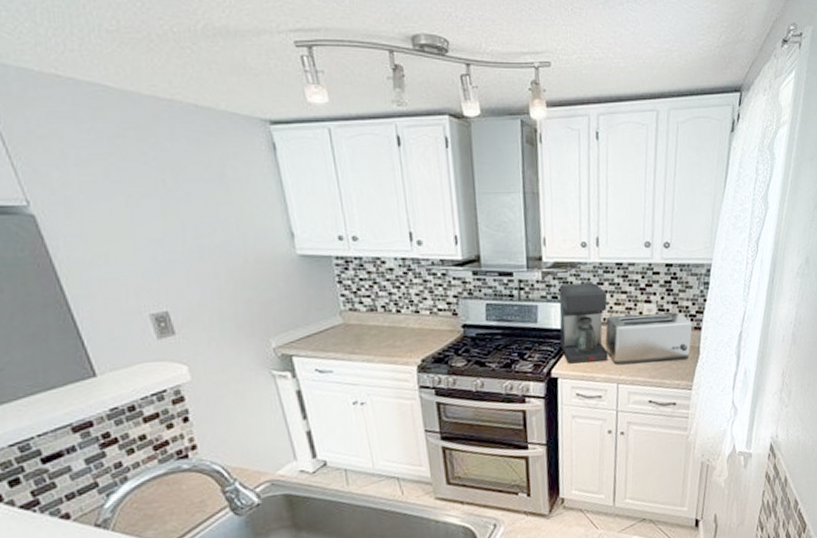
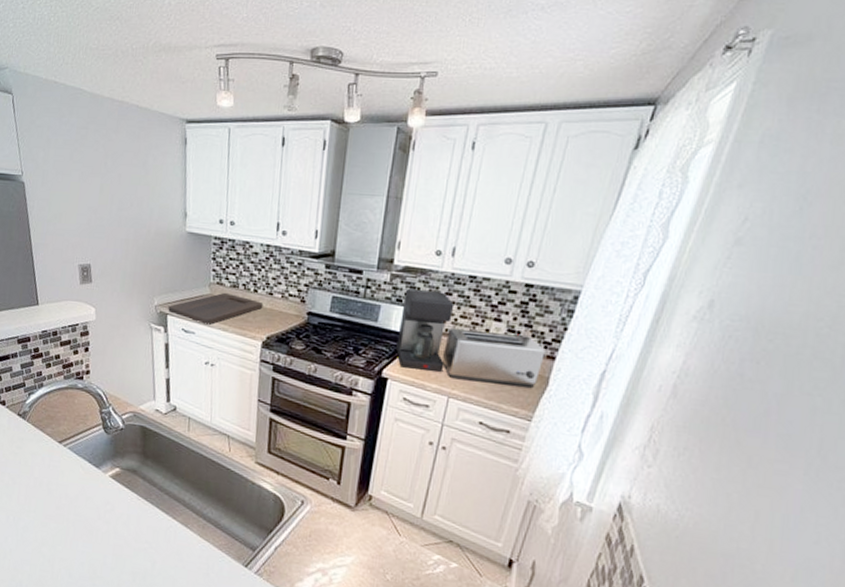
cutting board: none [291,319,409,359] -> present [168,293,262,325]

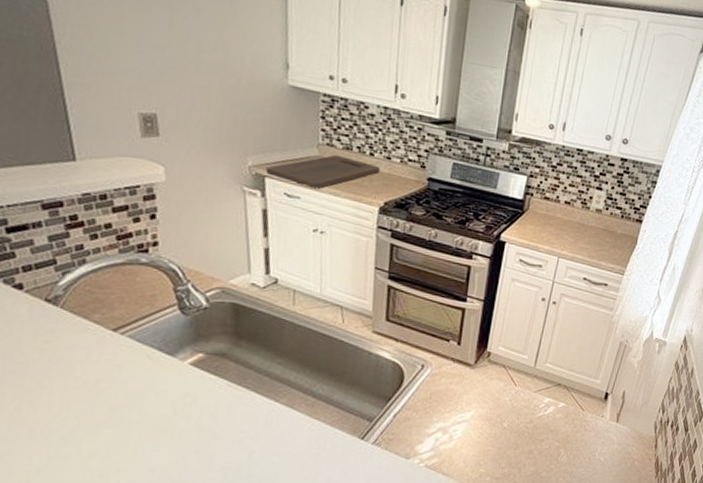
coffee maker: present [395,289,455,372] -> none [512,159,564,235]
toaster: present [441,327,545,388] -> none [553,195,635,247]

